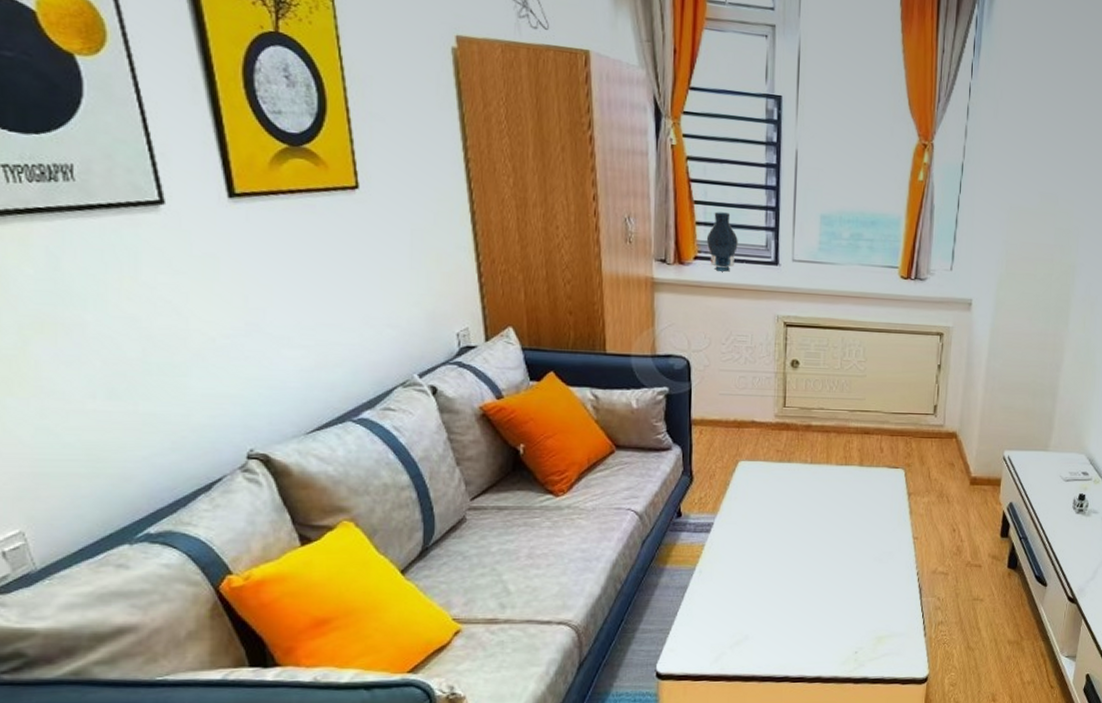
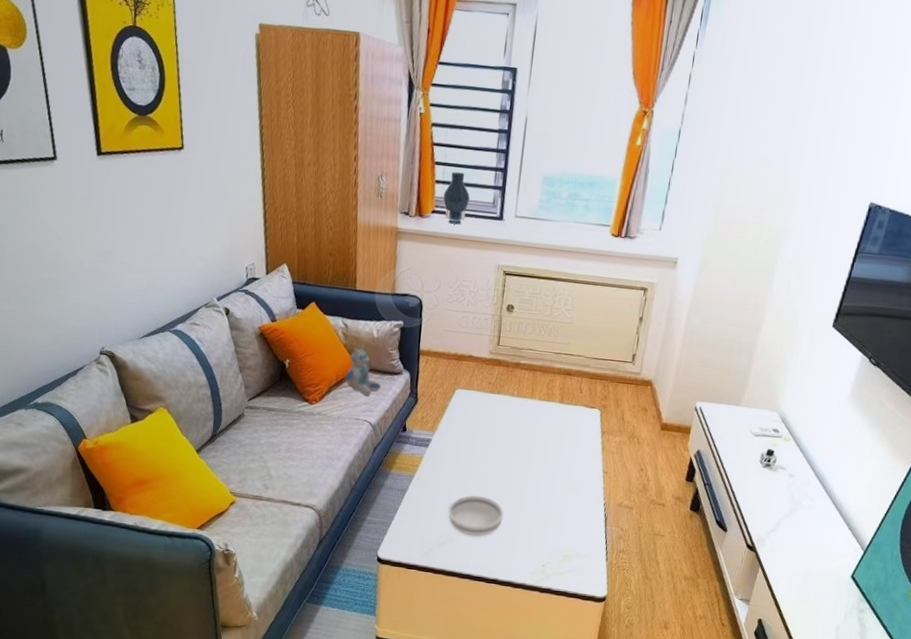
polar bear: none [599,417,646,479] -> present [345,344,381,396]
bowl: none [740,582,806,631] -> present [448,495,504,537]

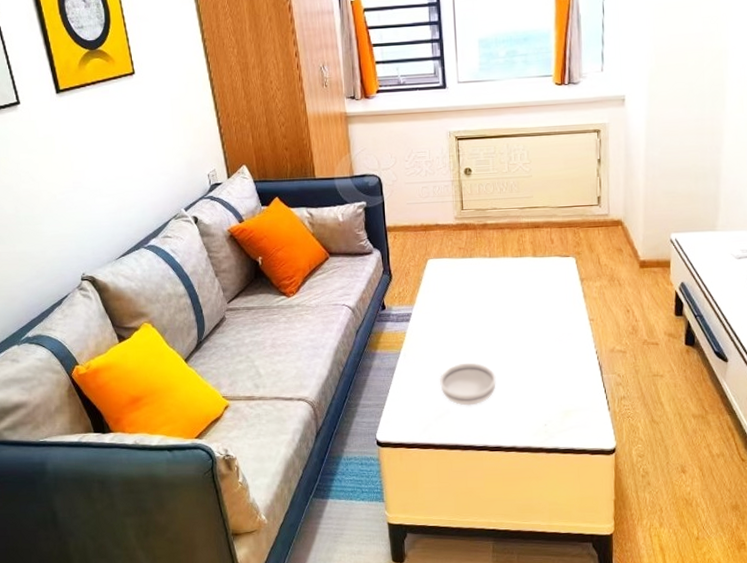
polar bear: present [345,344,381,396] -> none [318,230,354,280]
vase: present [443,172,470,225] -> none [385,50,411,100]

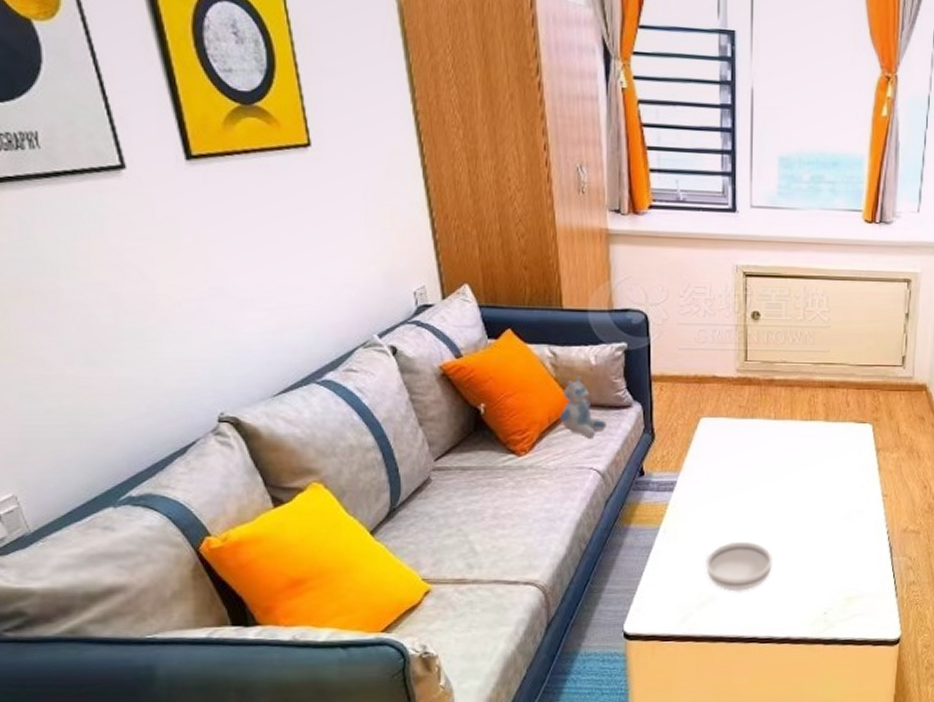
polar bear: none [318,230,354,280] -> present [560,374,606,438]

